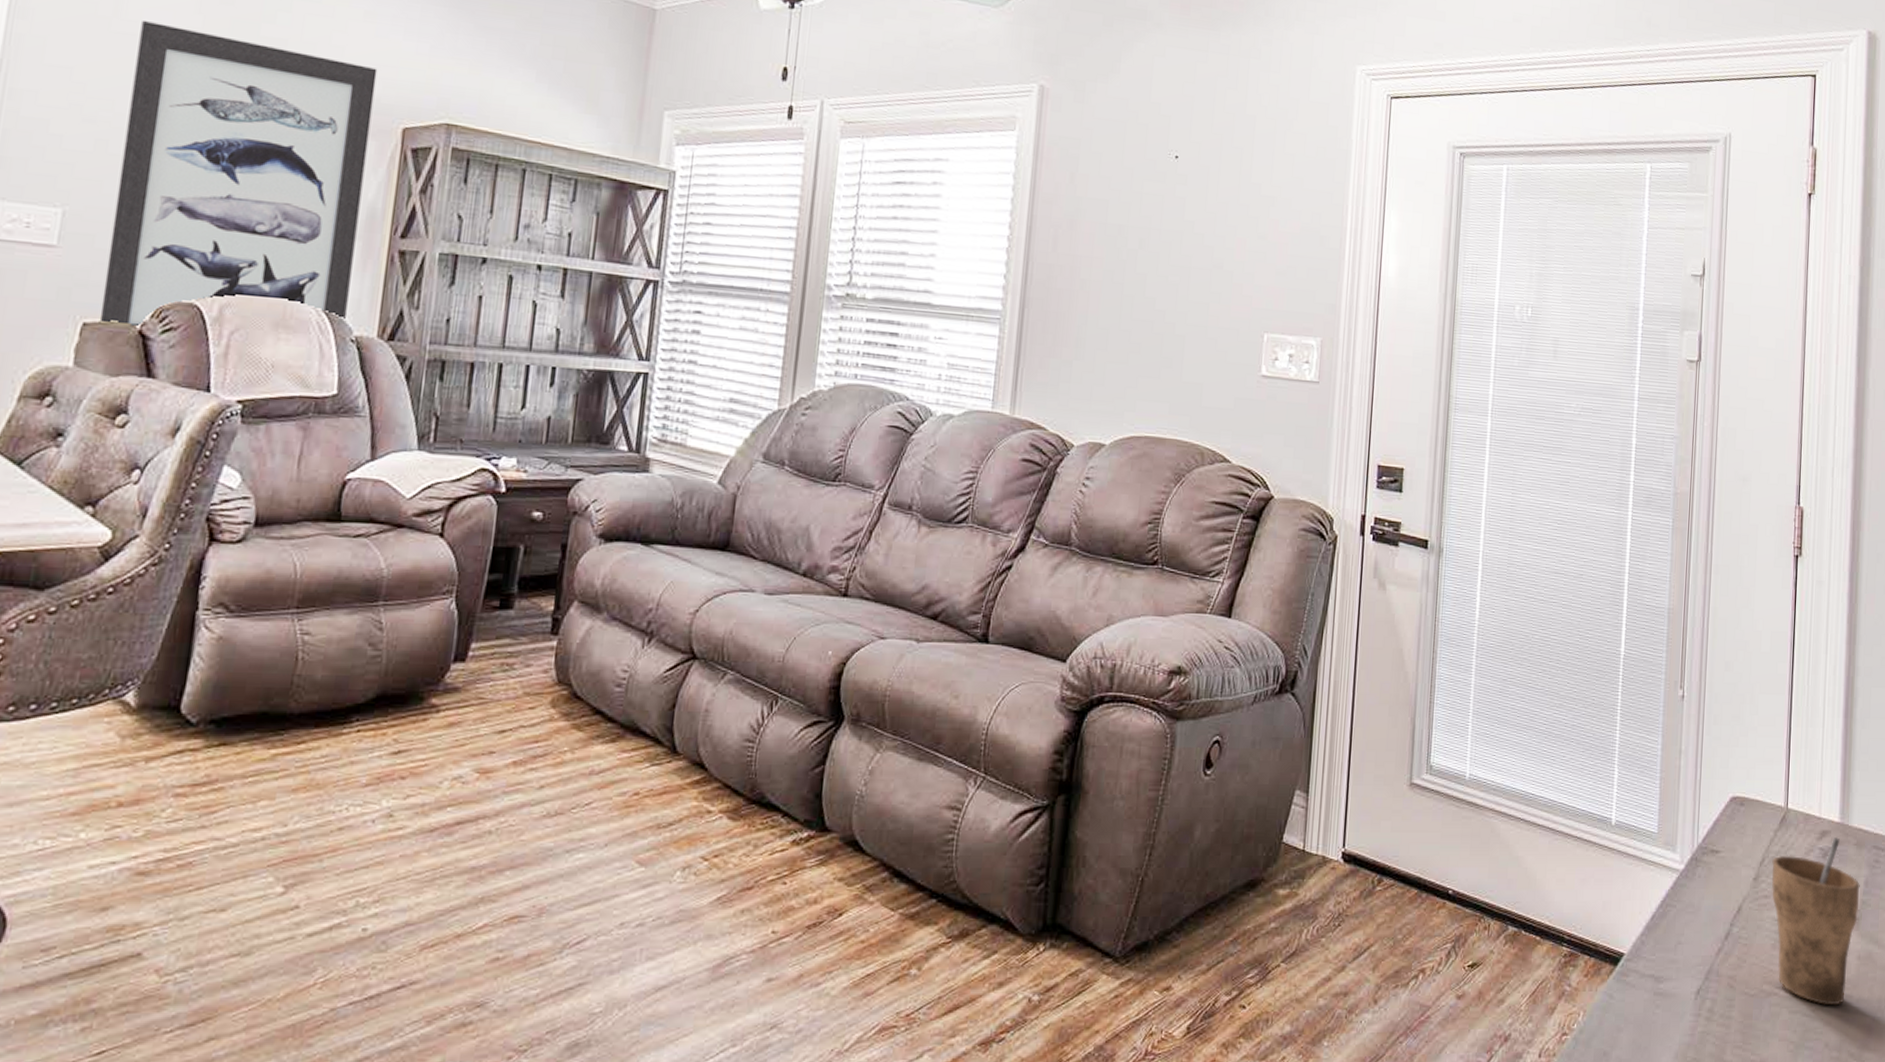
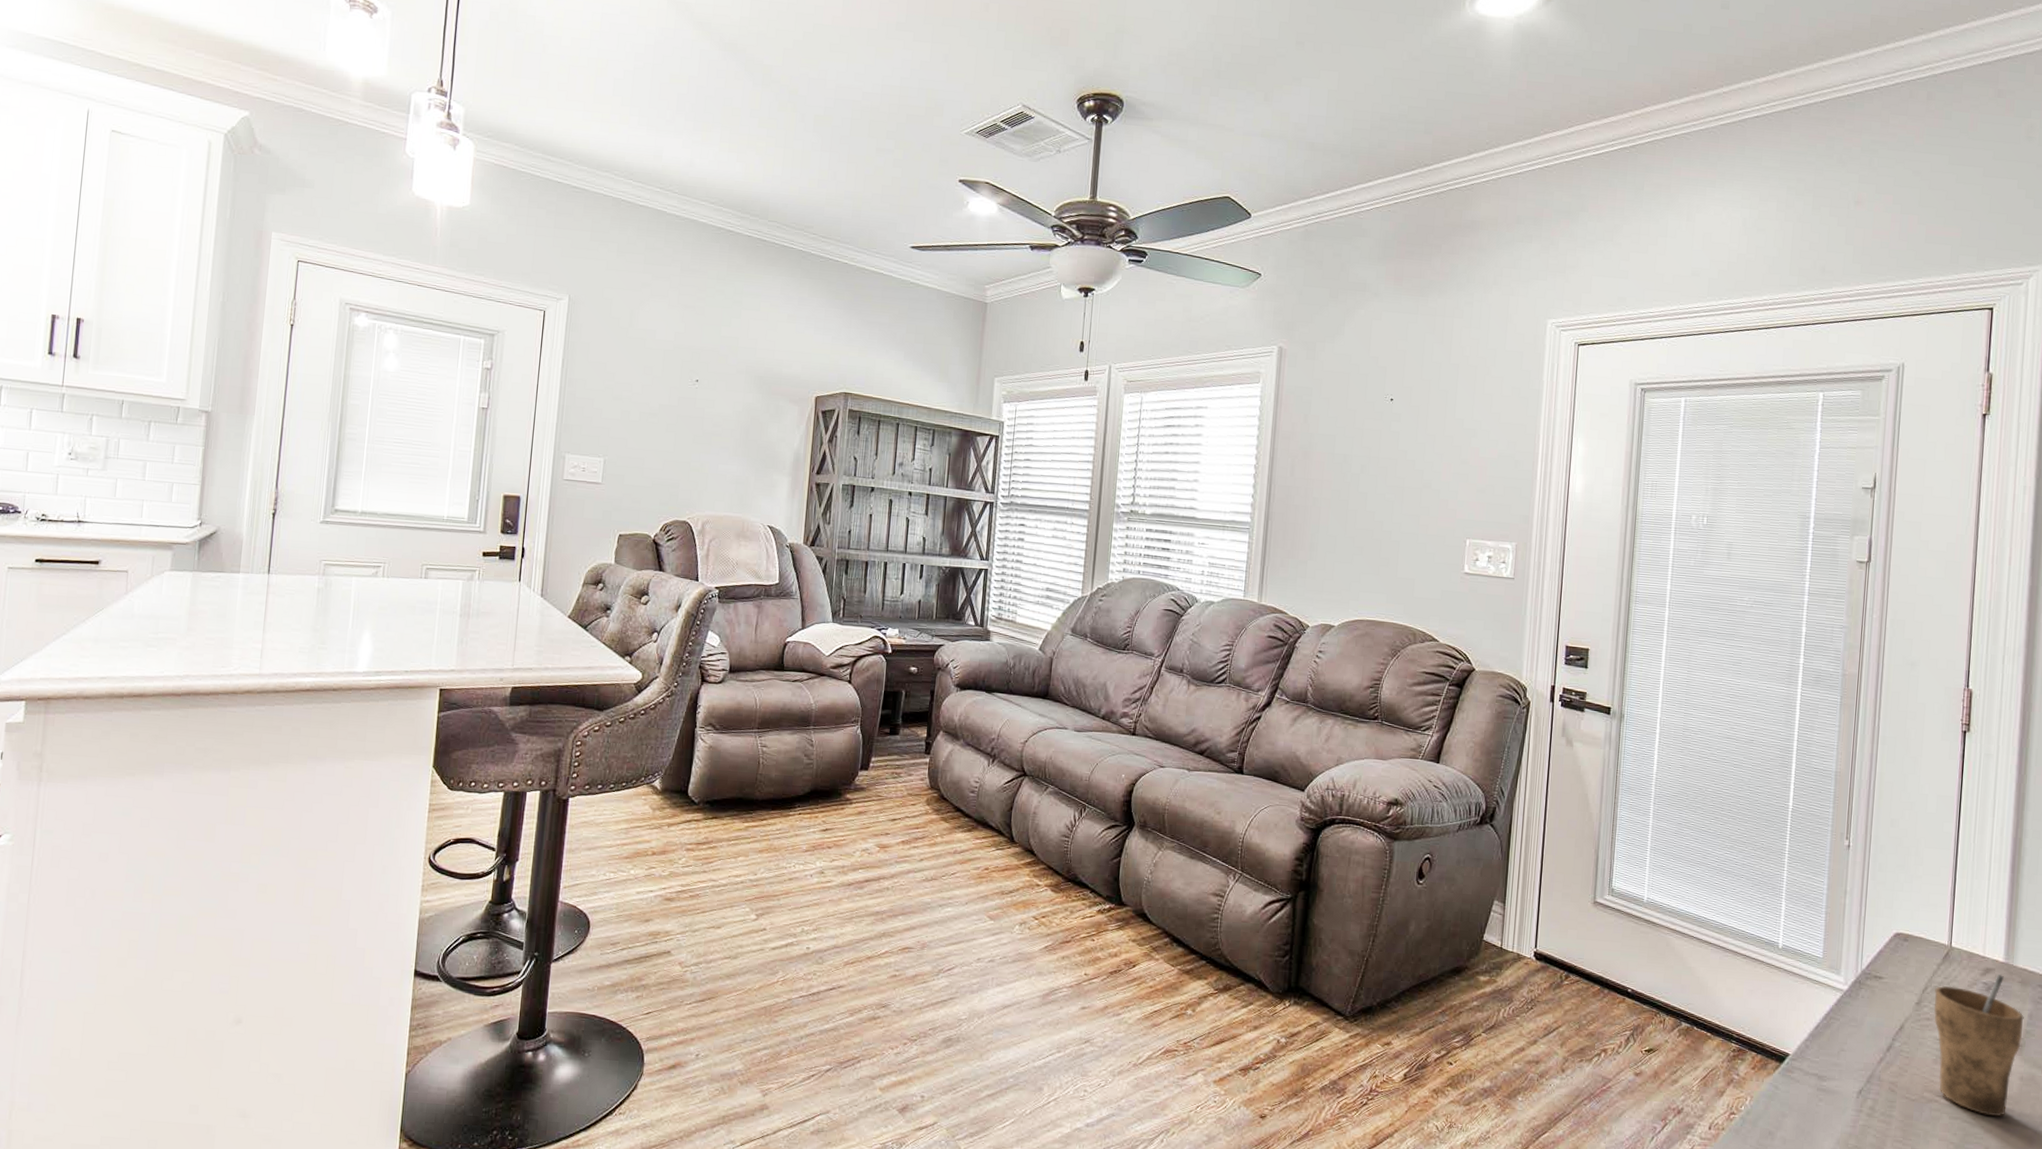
wall art: present [98,21,378,326] -> none [628,329,798,536]

